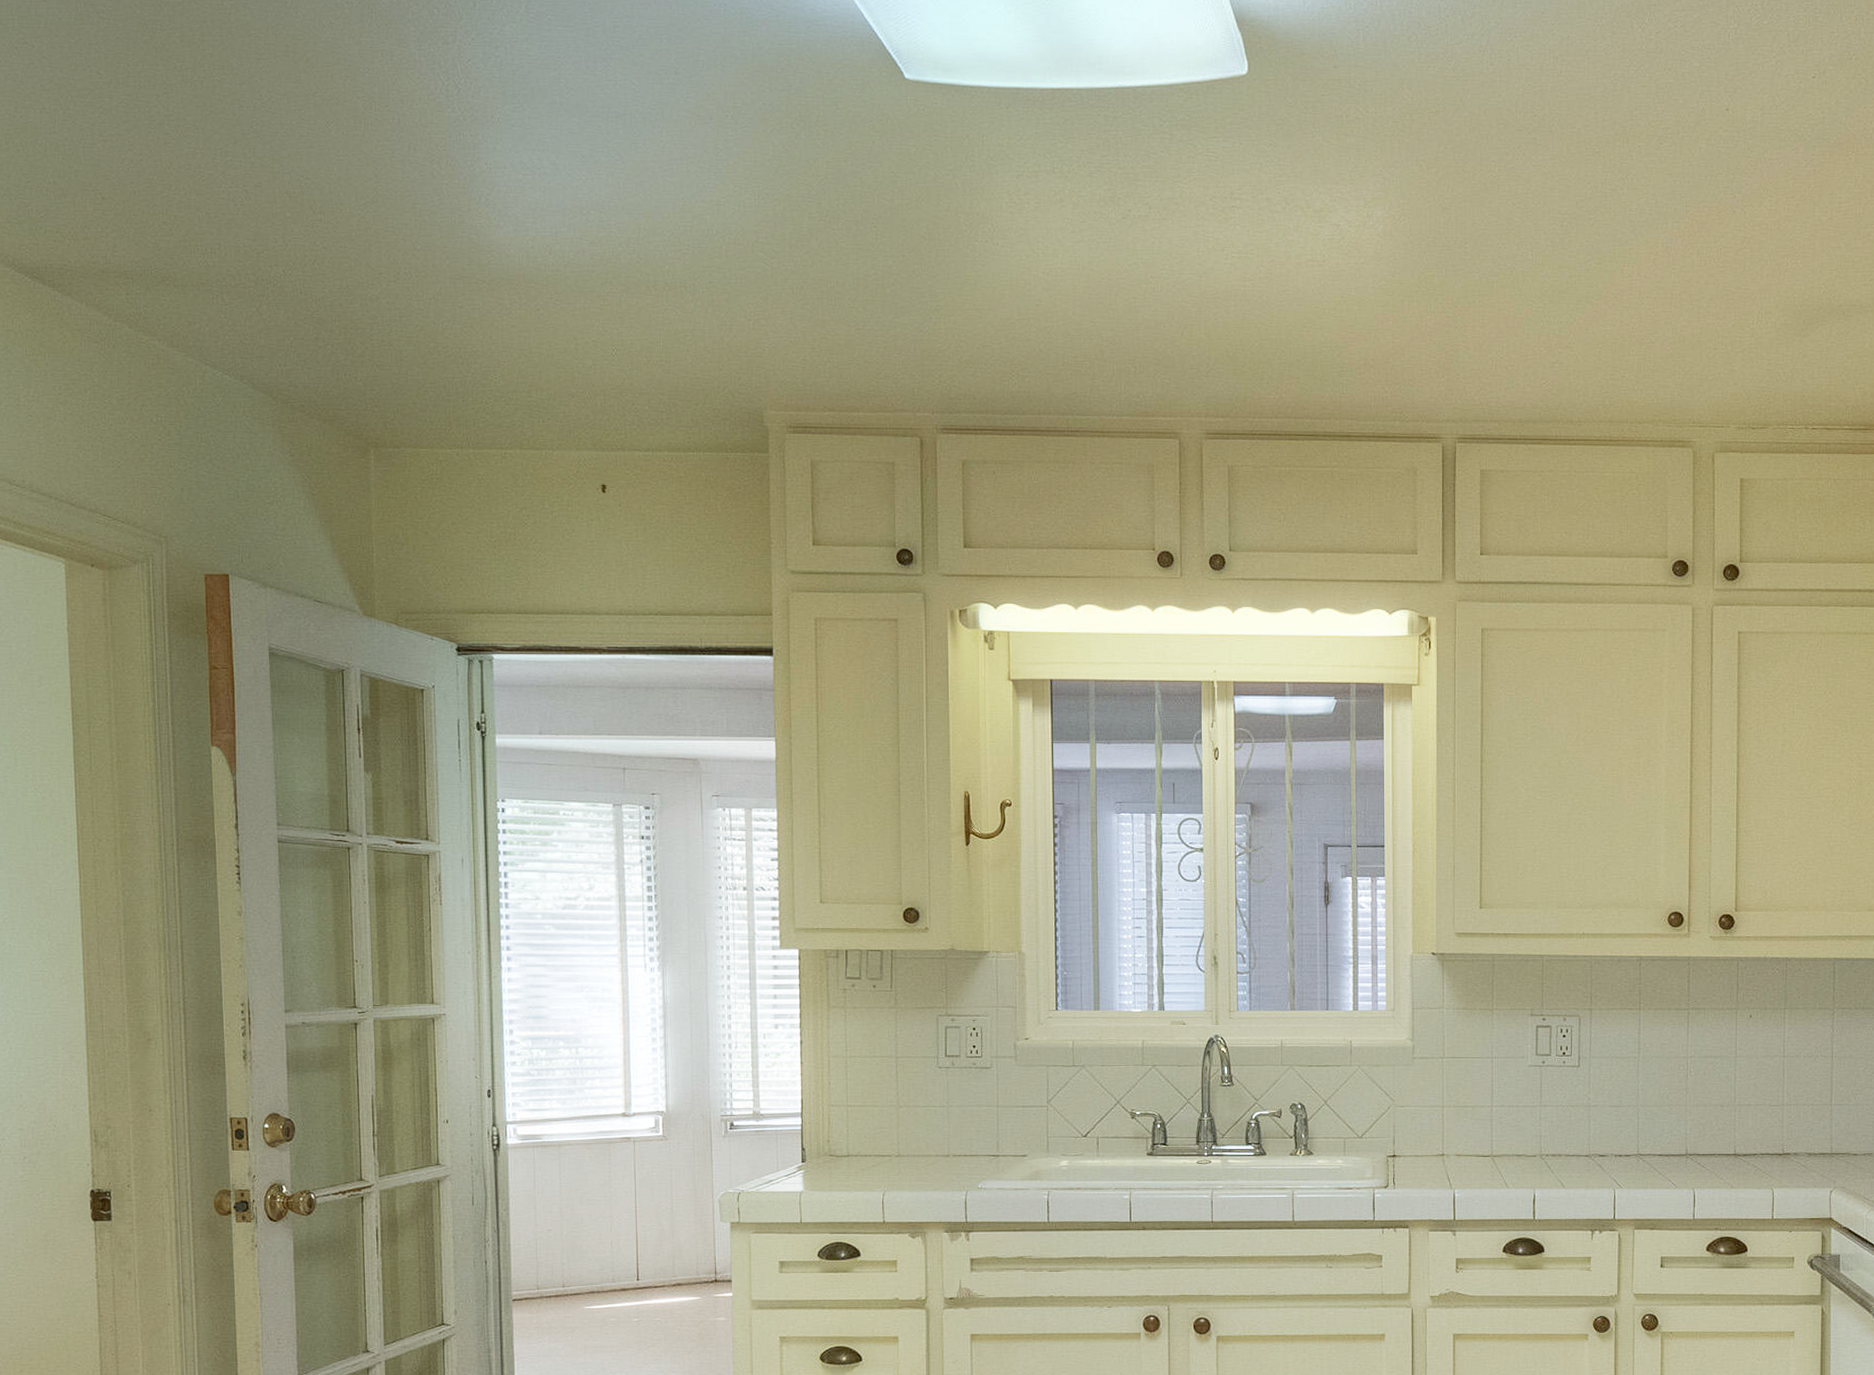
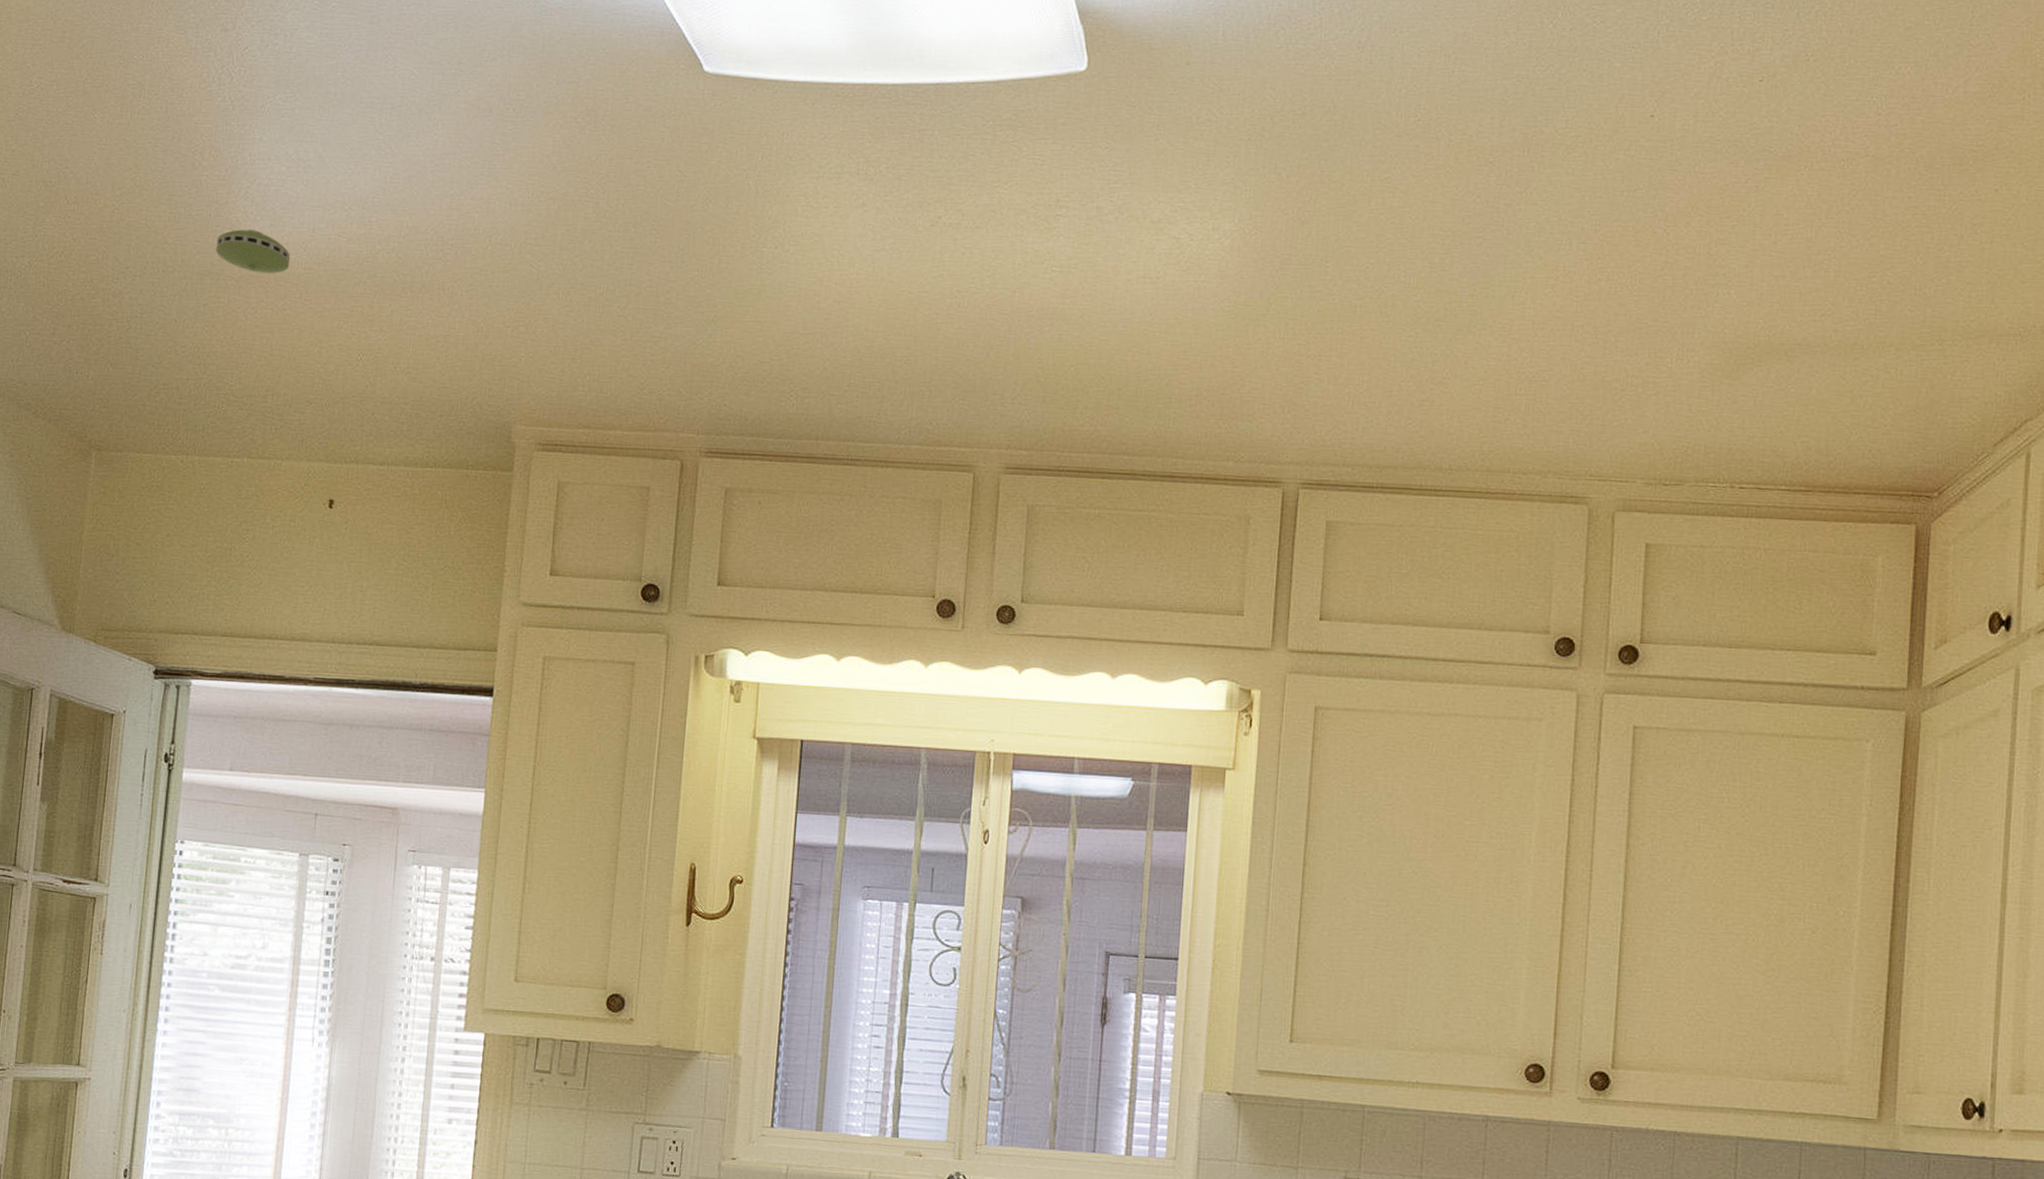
smoke detector: none [464,235,538,276] -> present [215,229,291,274]

